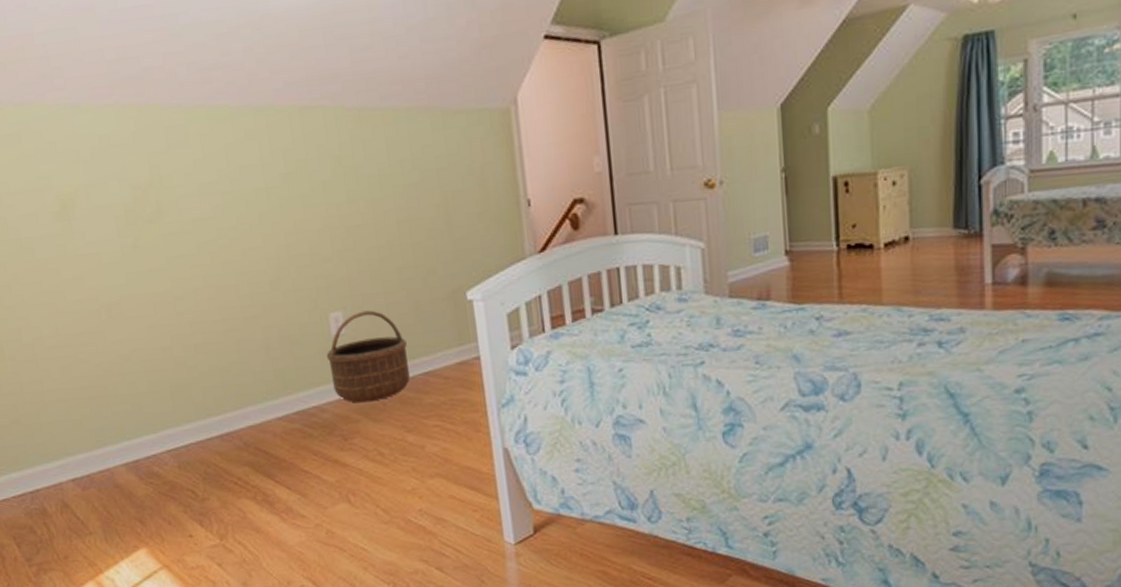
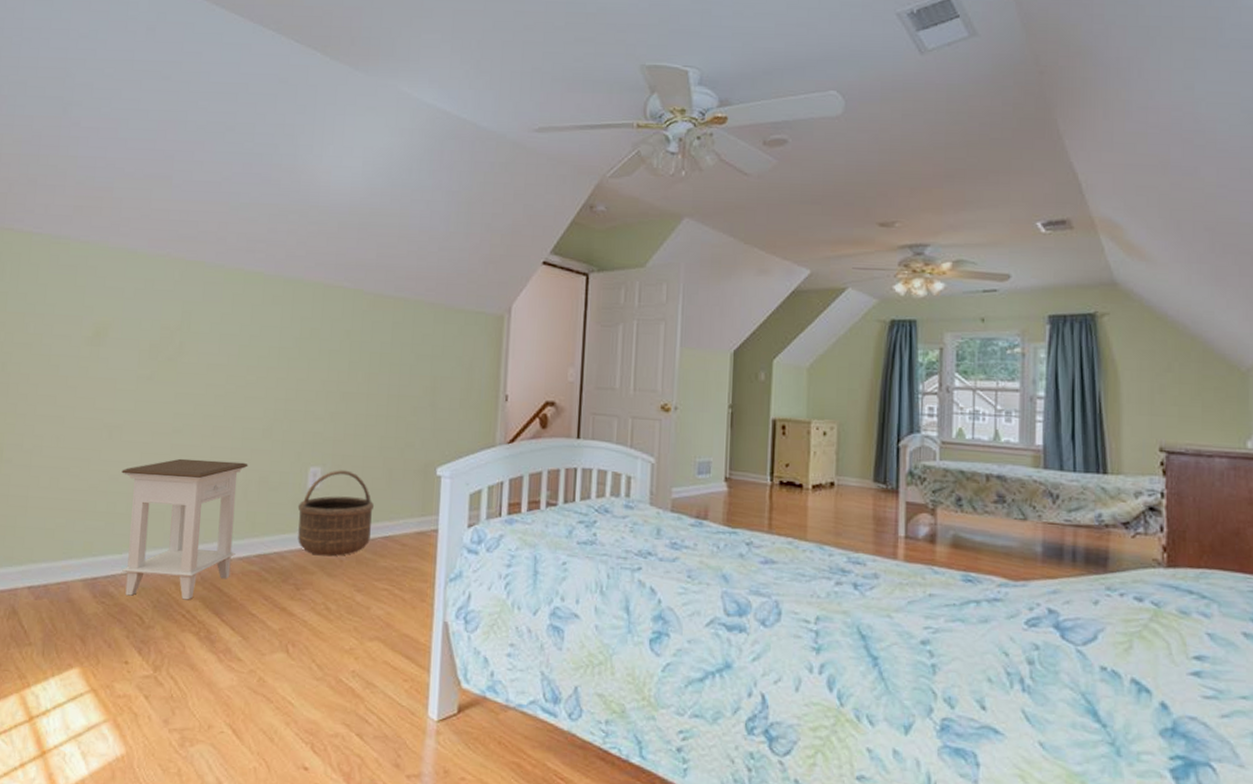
nightstand: none [132,319,273,473] -> present [121,458,249,600]

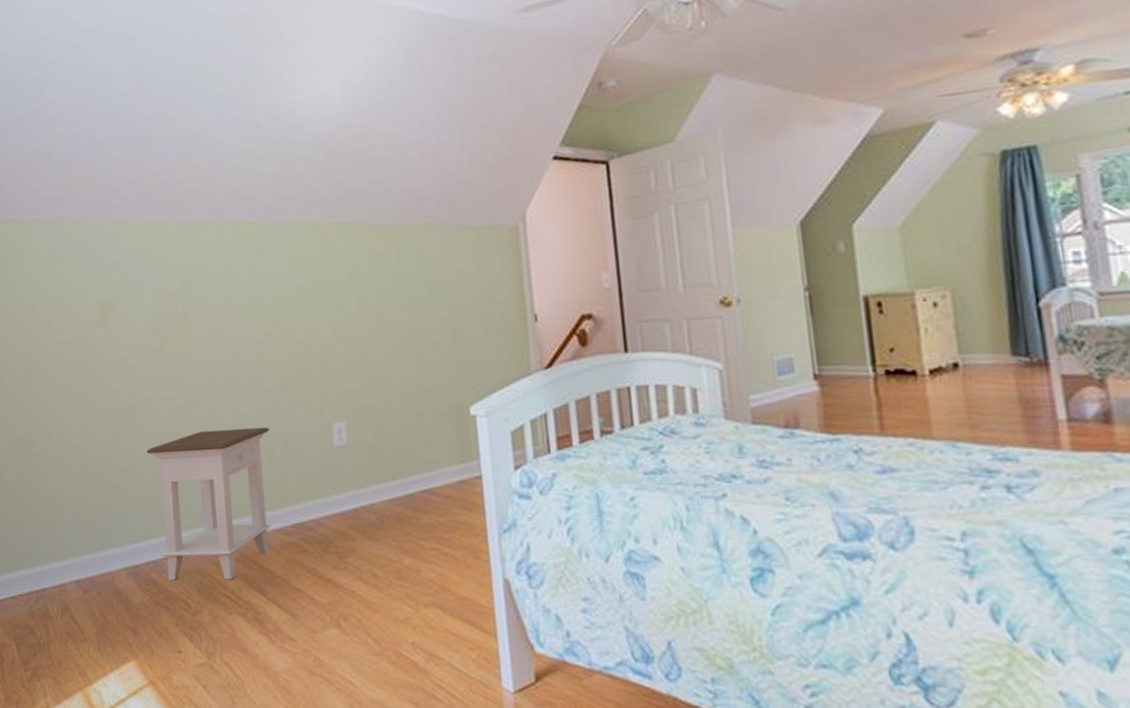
basket: present [297,470,374,556] -> none [327,422,409,519]

